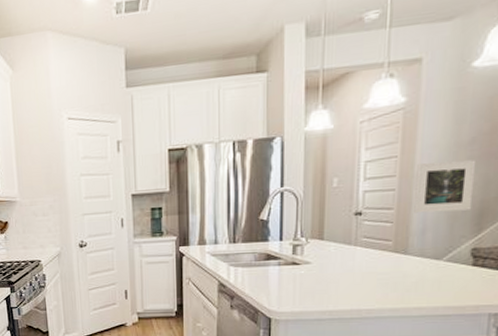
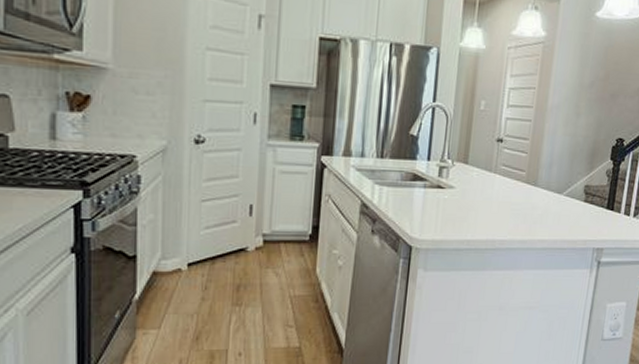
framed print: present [414,160,477,213] -> none [544,97,593,149]

